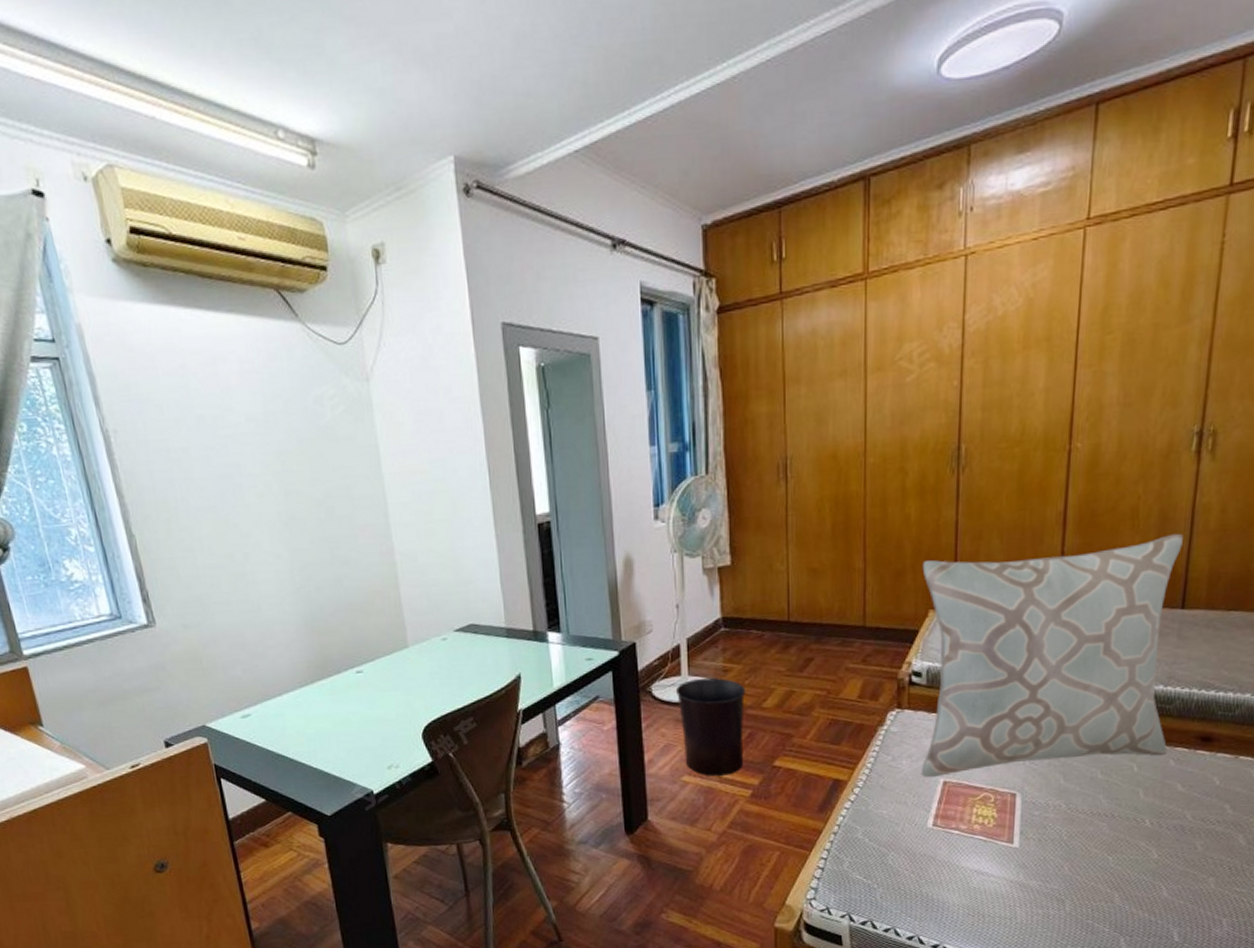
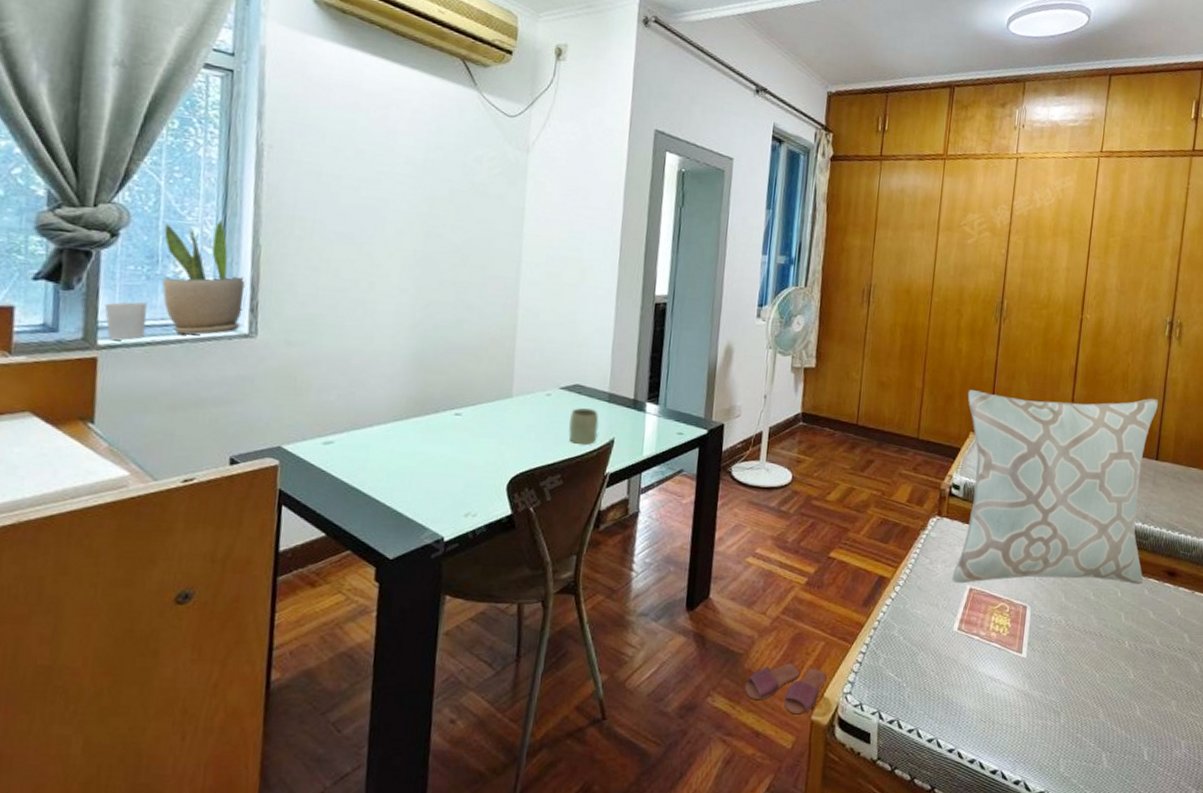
candle holder: none [18,610,60,650] -> present [104,302,147,341]
potted plant: none [45,516,139,634] -> present [162,219,246,335]
mug: none [470,647,503,685] -> present [568,408,599,445]
waste bin: present [675,677,746,776] -> none [751,465,814,561]
slippers: none [699,875,786,924] -> present [744,663,827,715]

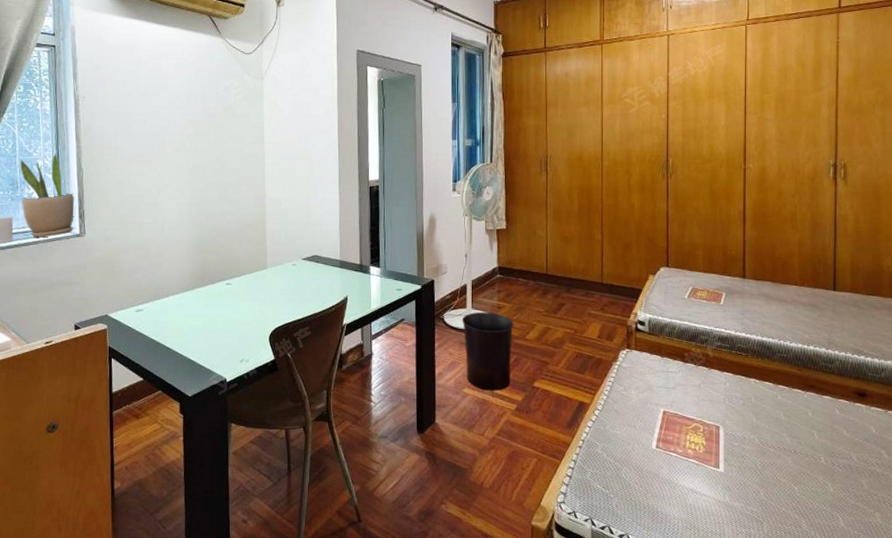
mug: present [568,408,599,445] -> none [311,274,334,302]
slippers: present [744,663,827,715] -> none [472,476,541,520]
waste bin: none [751,465,814,561] -> present [461,311,514,391]
pillow: present [952,390,1158,585] -> none [643,234,833,407]

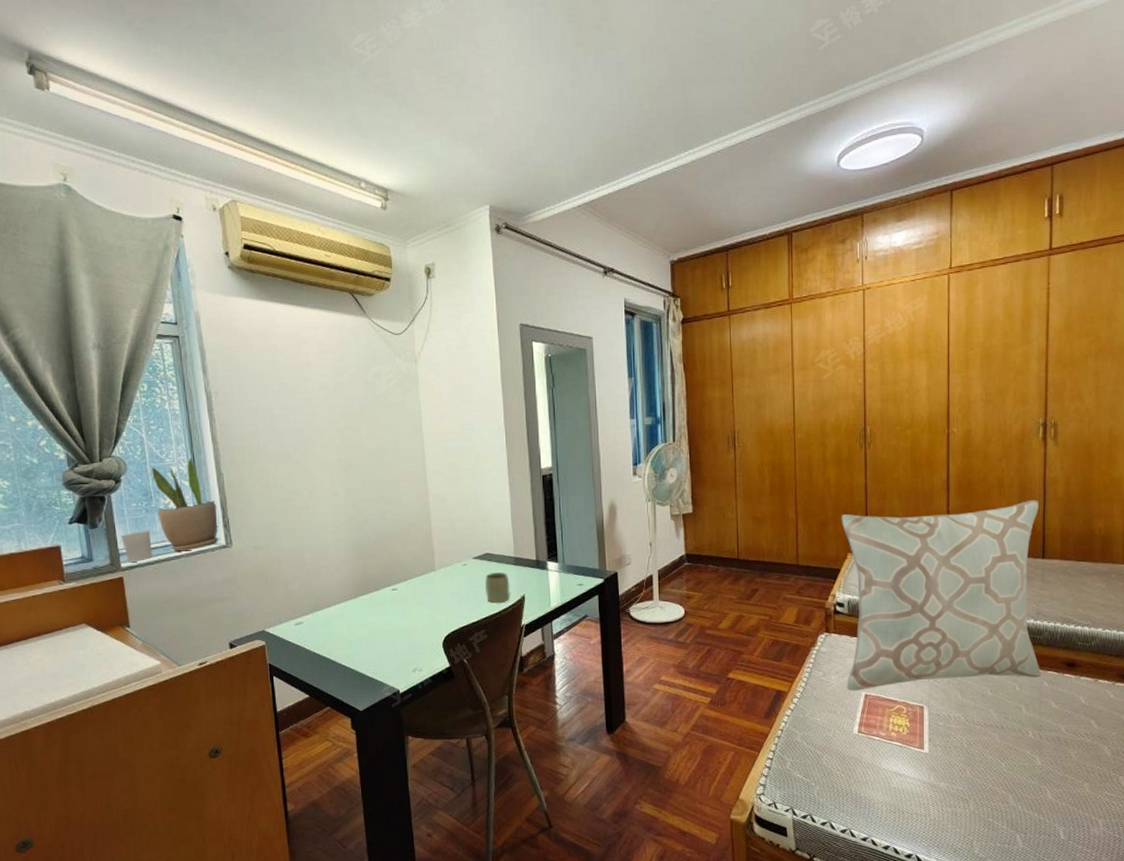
mug: none [311,274,334,302] -> present [484,572,510,603]
waste bin: present [461,311,514,391] -> none [648,602,705,685]
pillow: none [643,234,833,407] -> present [841,499,1041,692]

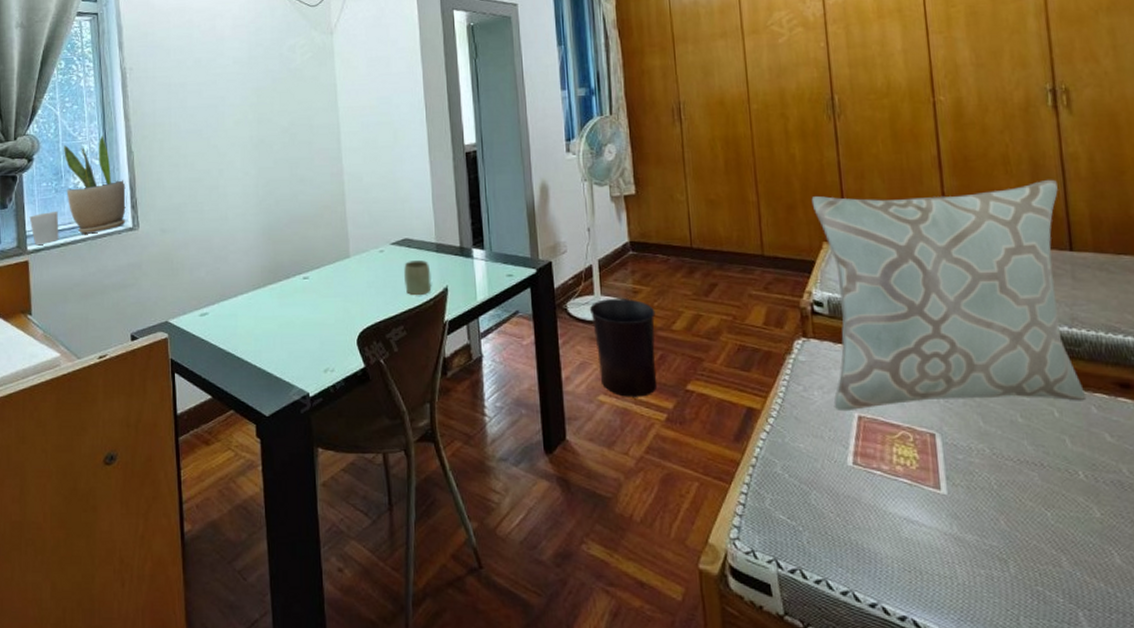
waste bin: none [648,602,705,685] -> present [589,298,656,397]

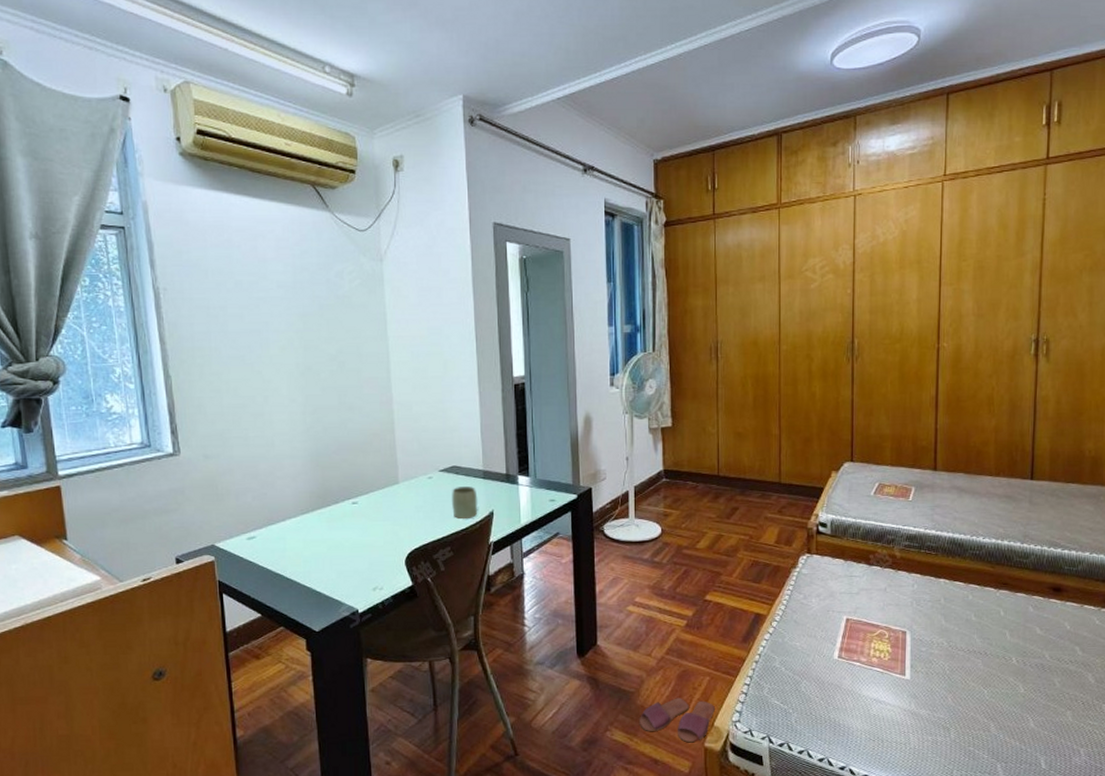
candle holder: present [29,212,59,246] -> none [58,436,93,471]
potted plant: present [64,135,127,234] -> none [93,358,166,459]
waste bin: present [589,298,656,397] -> none [623,520,683,607]
slippers: none [619,506,708,563] -> present [640,698,715,743]
pillow: present [811,179,1087,412] -> none [826,418,1029,615]

